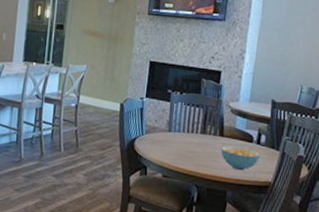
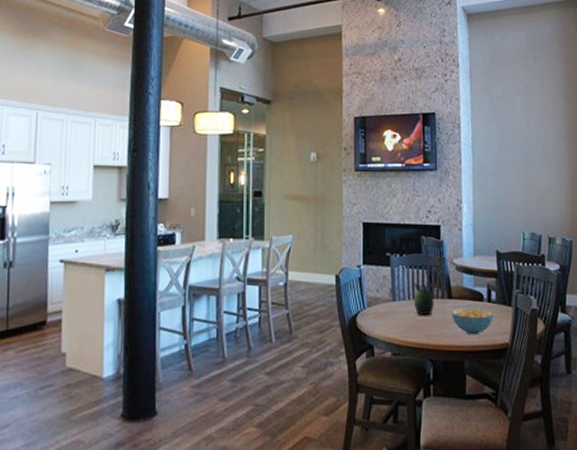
succulent plant: none [187,117,209,149] -> present [414,281,435,316]

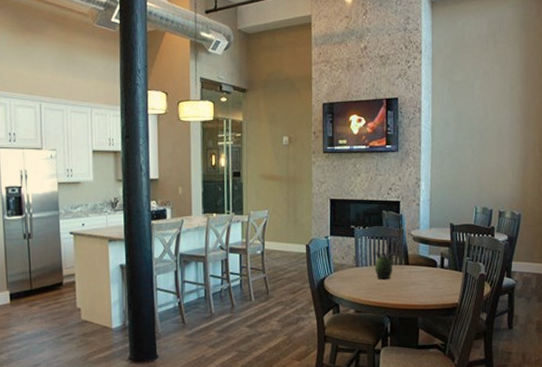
cereal bowl: present [452,308,493,335] -> none [408,273,445,296]

